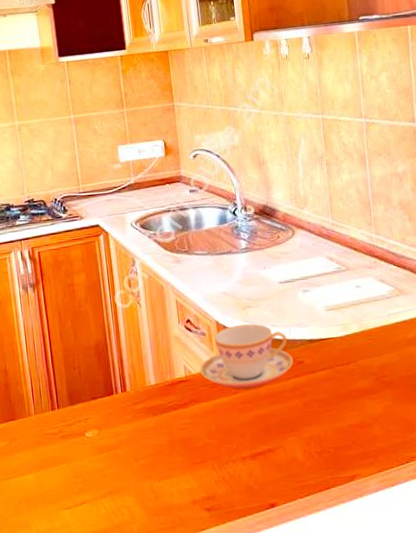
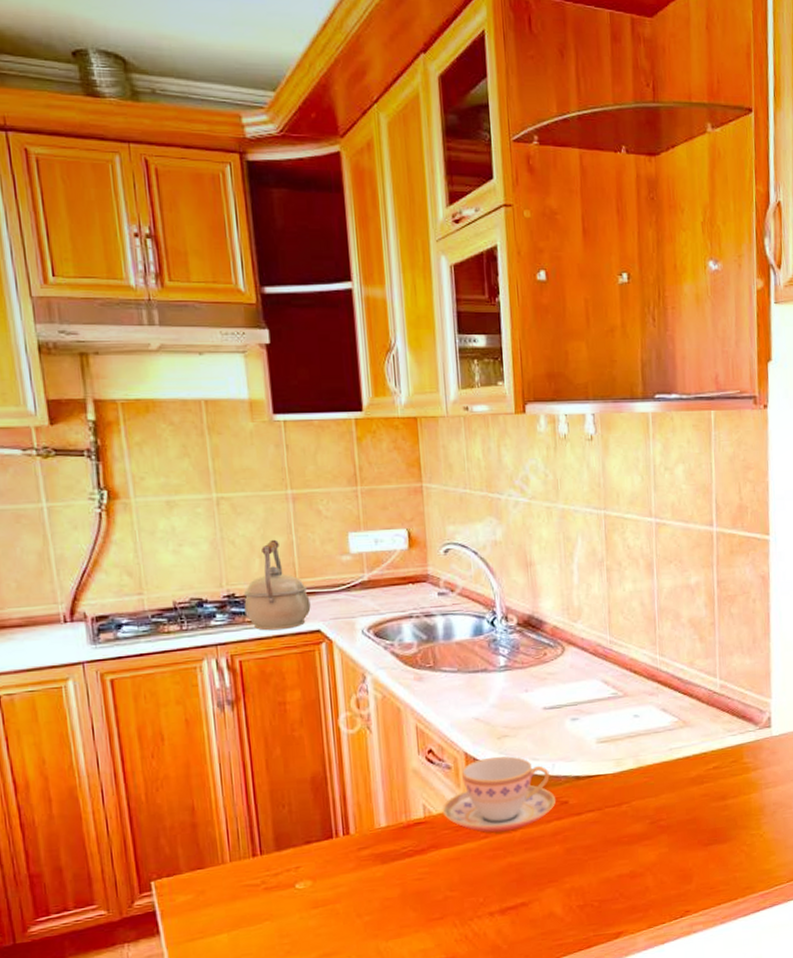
kettle: none [39,154,91,228] -> present [243,539,311,631]

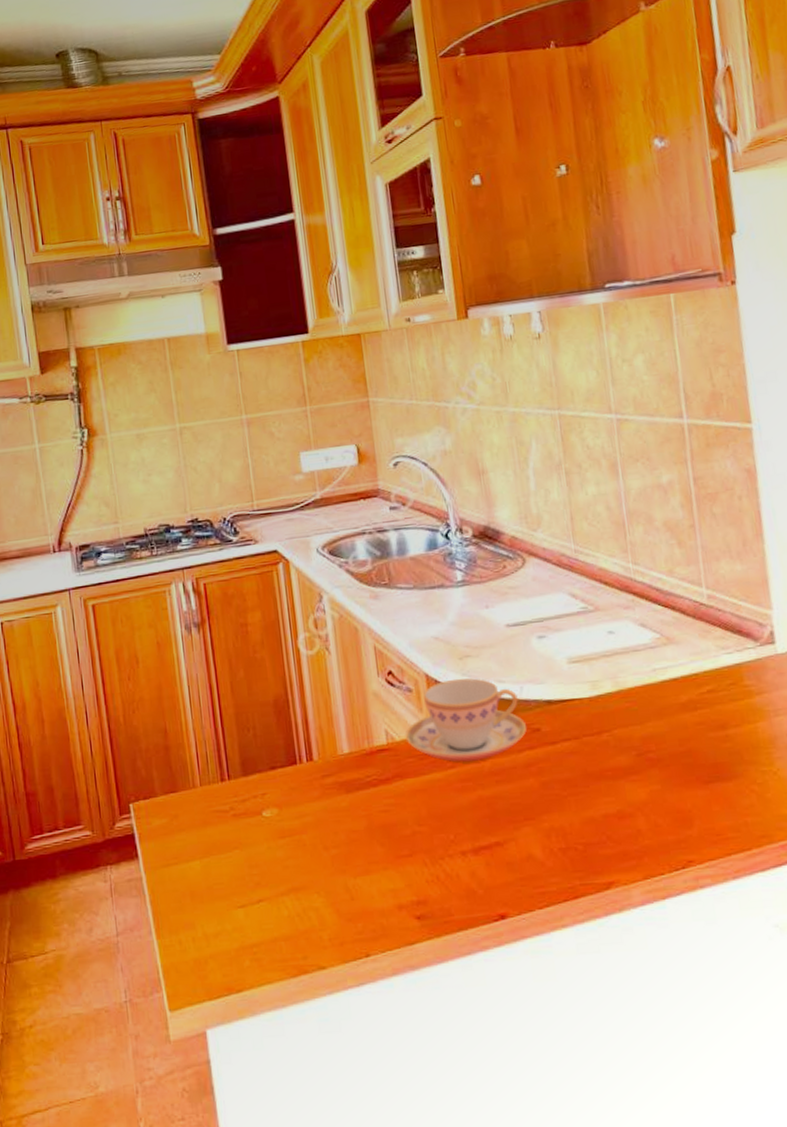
kettle: present [243,539,311,631] -> none [205,463,268,554]

